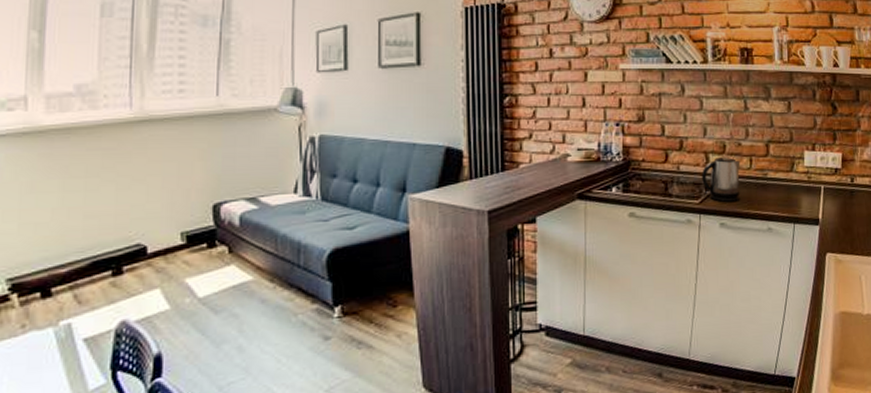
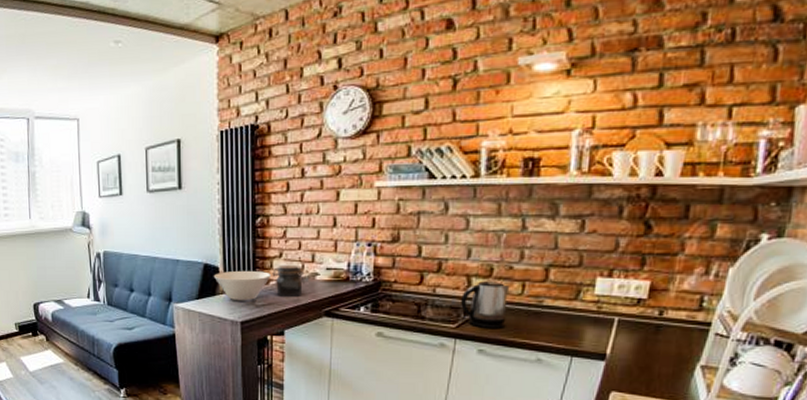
bowl: none [456,153,522,188] -> present [213,270,272,301]
jar: none [522,146,556,180] -> present [272,264,305,296]

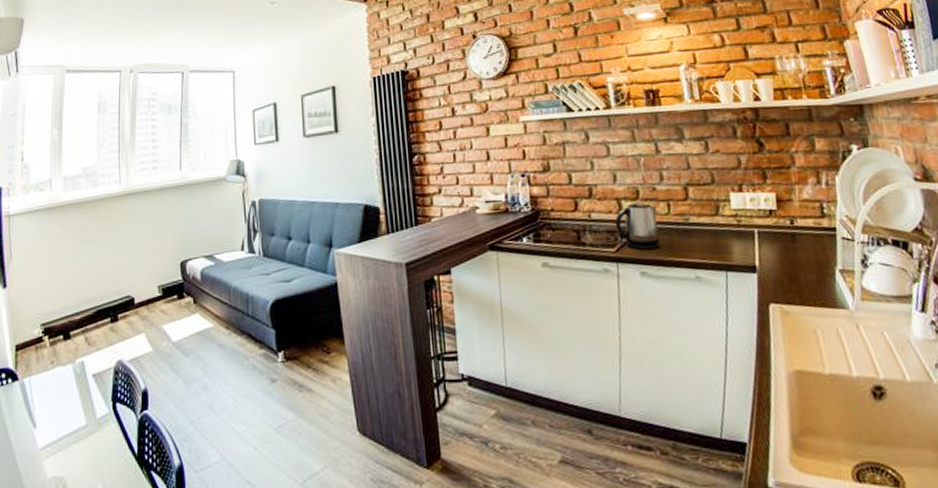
bowl: present [213,270,272,301] -> none [374,208,433,242]
jar: present [272,264,305,296] -> none [433,199,466,233]

